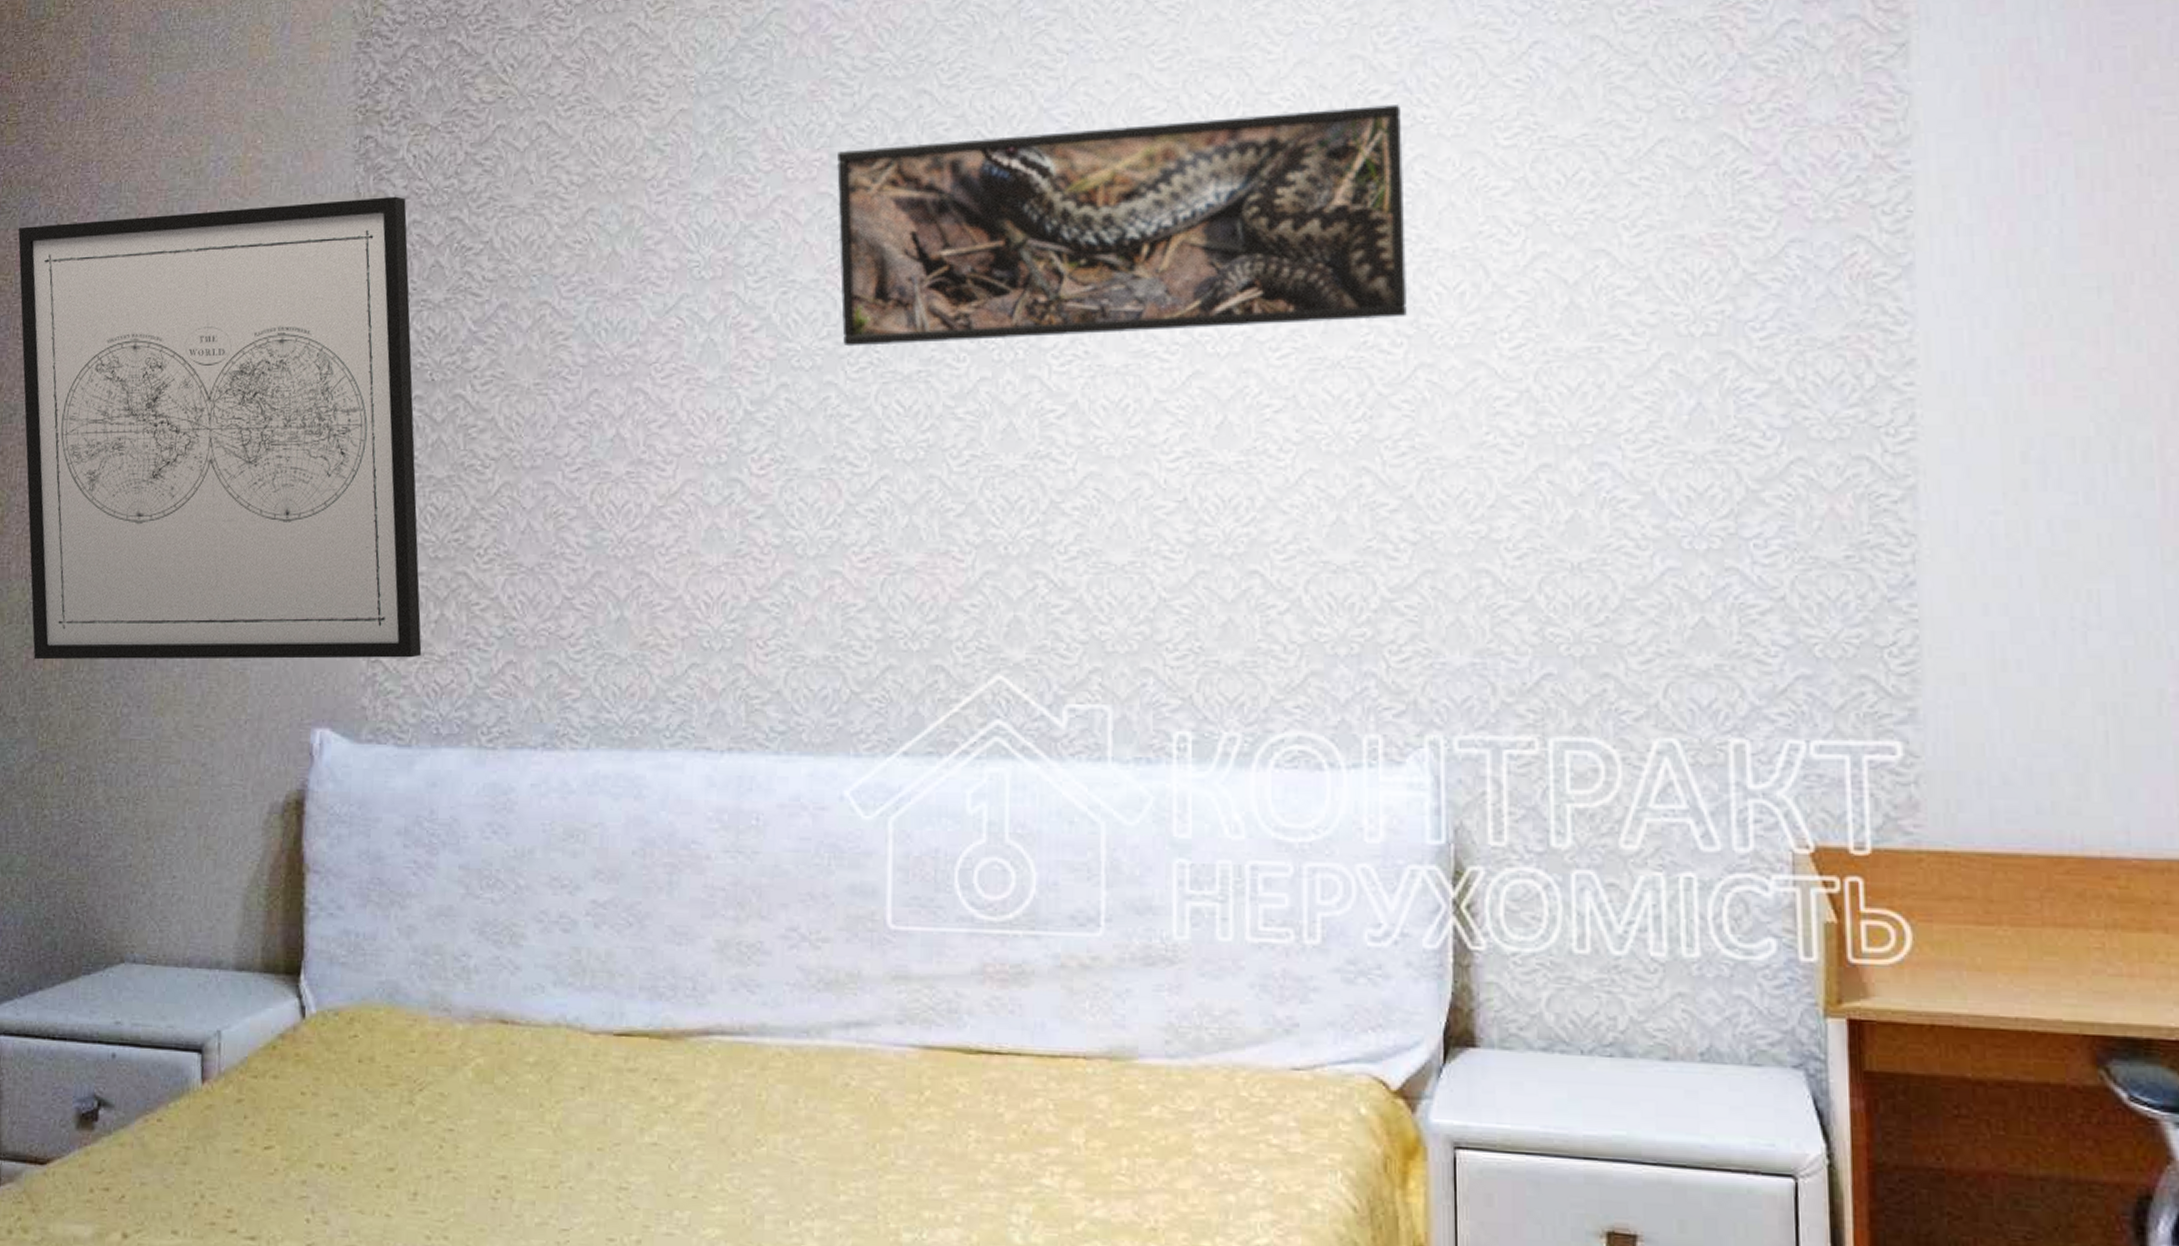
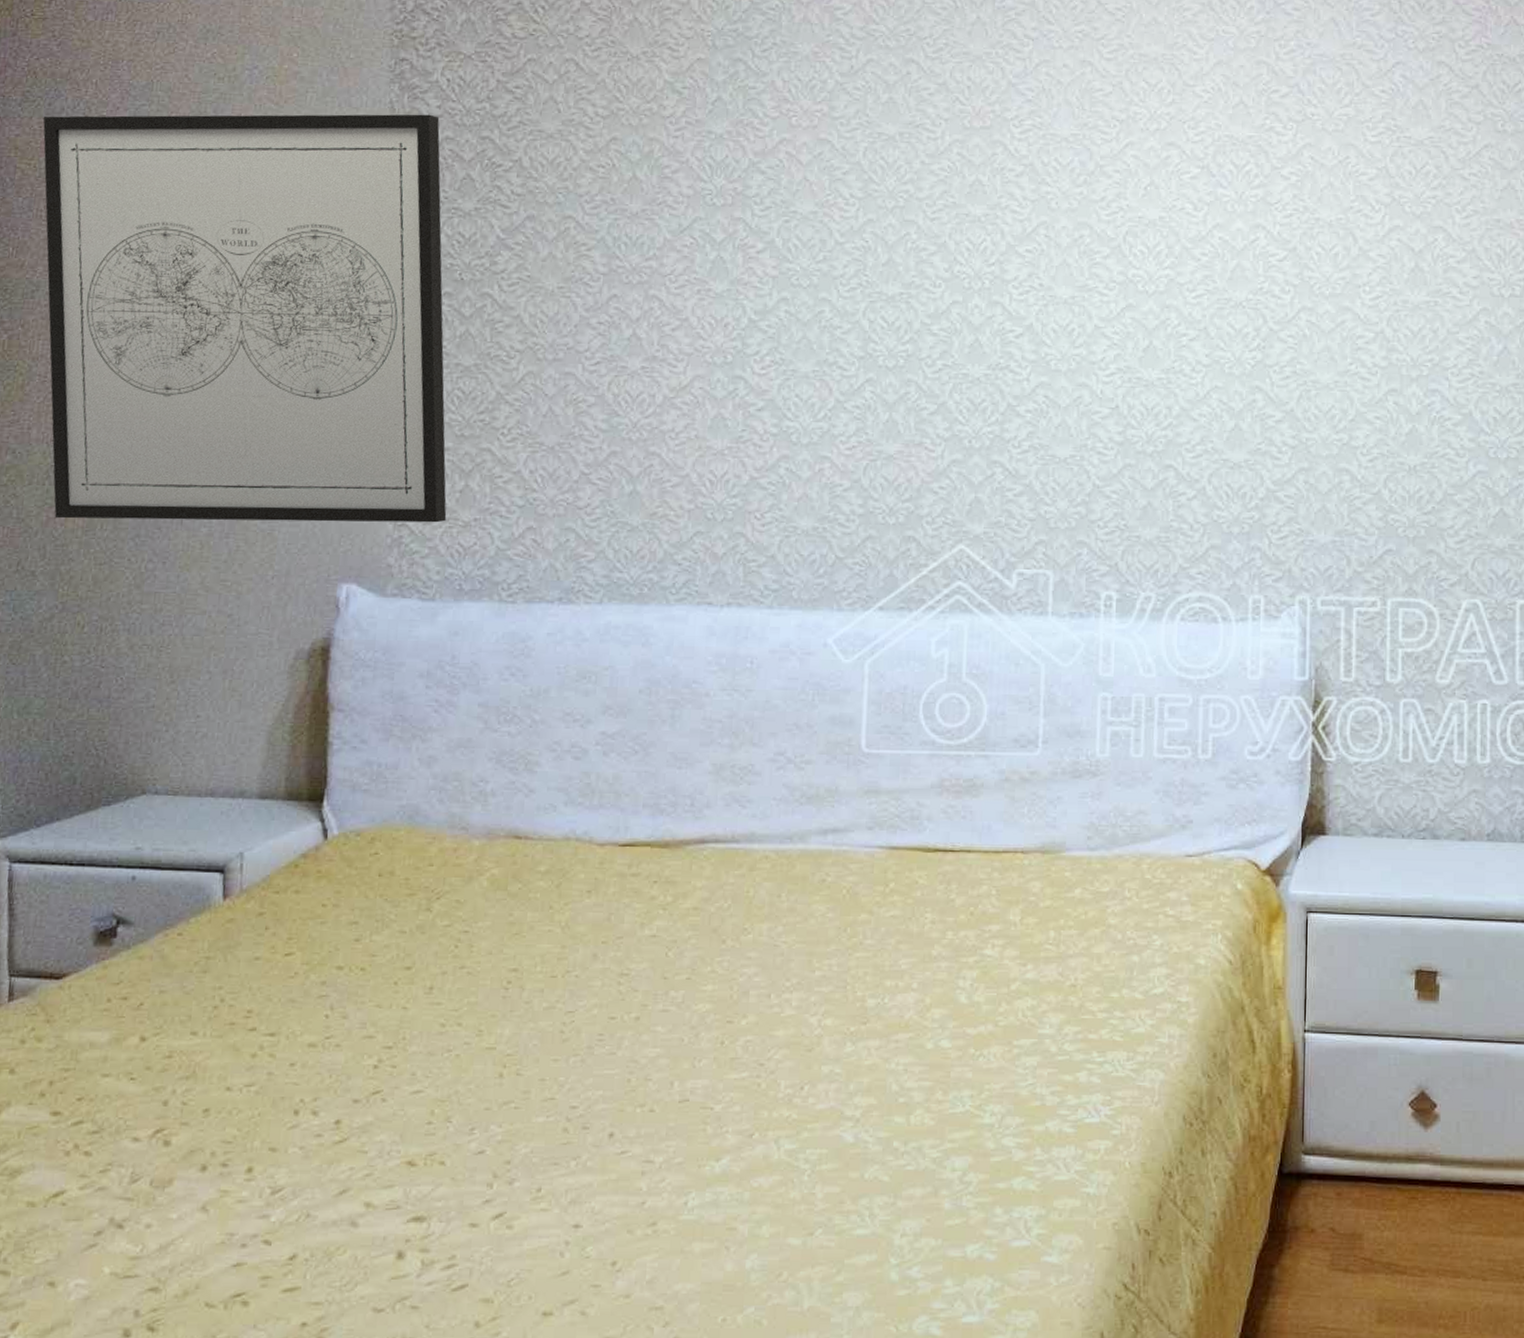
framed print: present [837,105,1408,347] -> none [835,102,1296,271]

